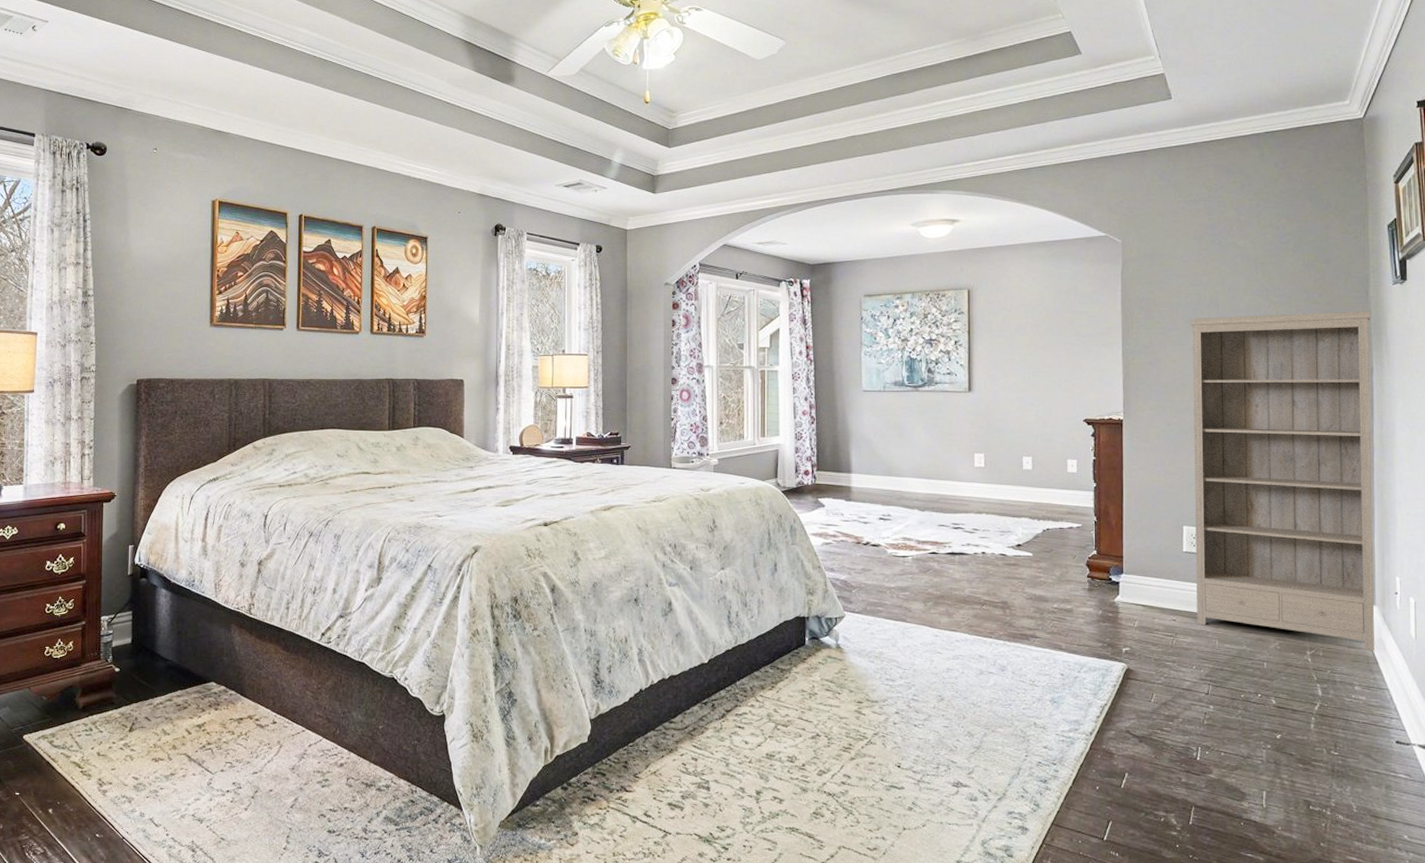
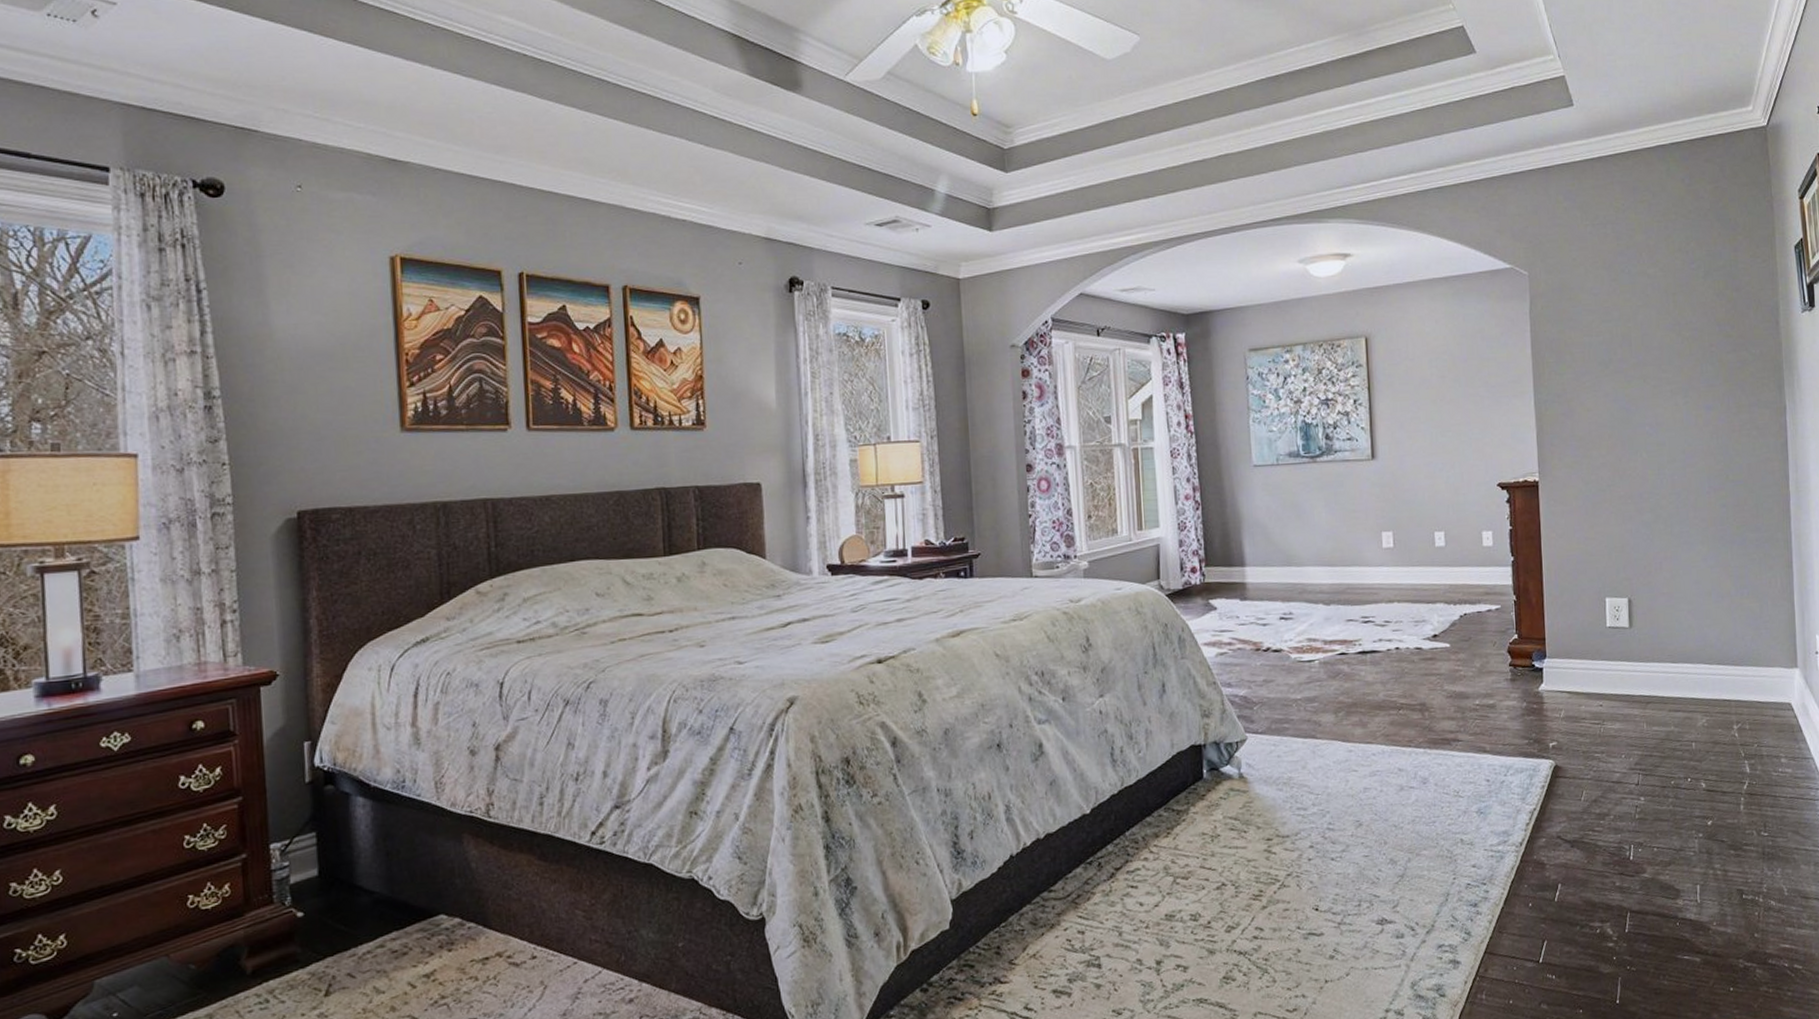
bookshelf: present [1190,311,1374,651] -> none [1603,342,1798,718]

